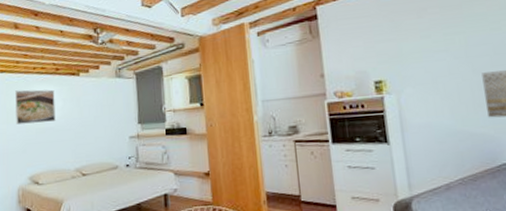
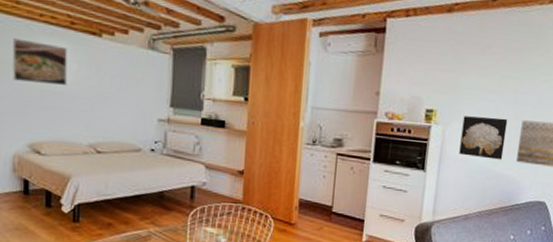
wall art: none [415,74,472,121] -> present [459,116,508,160]

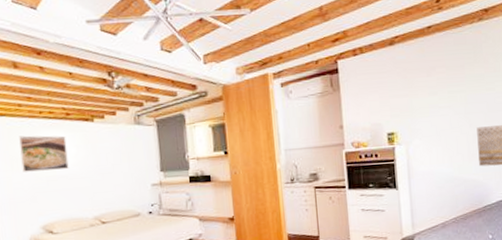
wall art: present [459,116,508,160] -> none [422,128,466,169]

